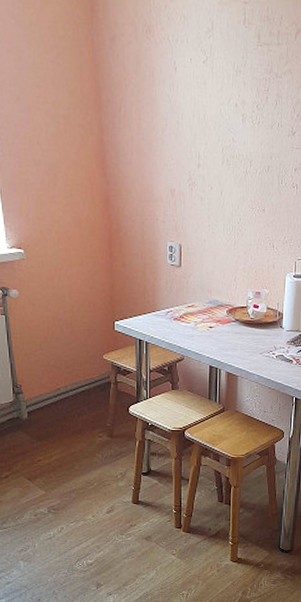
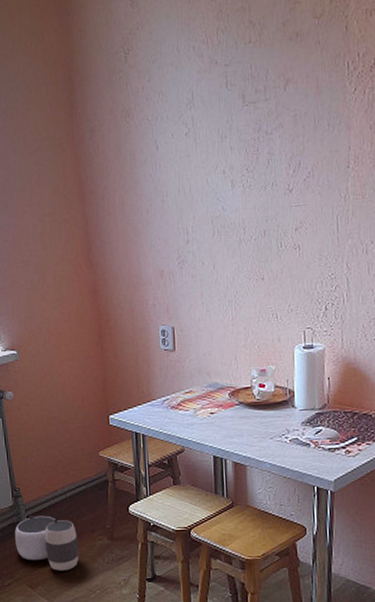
waste basket: none [14,412,79,465] -> present [14,515,79,571]

